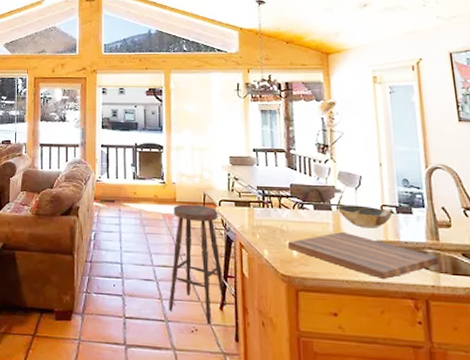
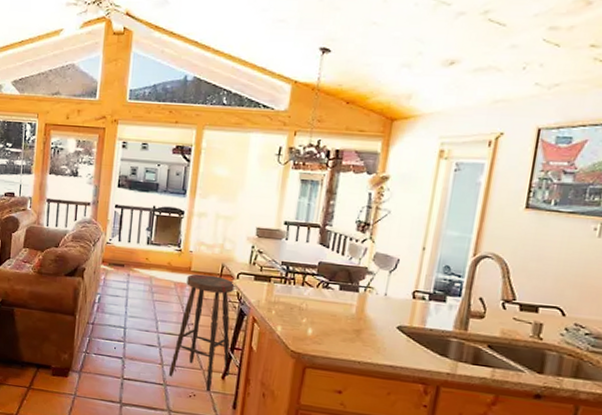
cutting board: present [288,231,440,280] -> none [304,314,462,364]
bowl: present [336,204,392,229] -> none [364,287,423,314]

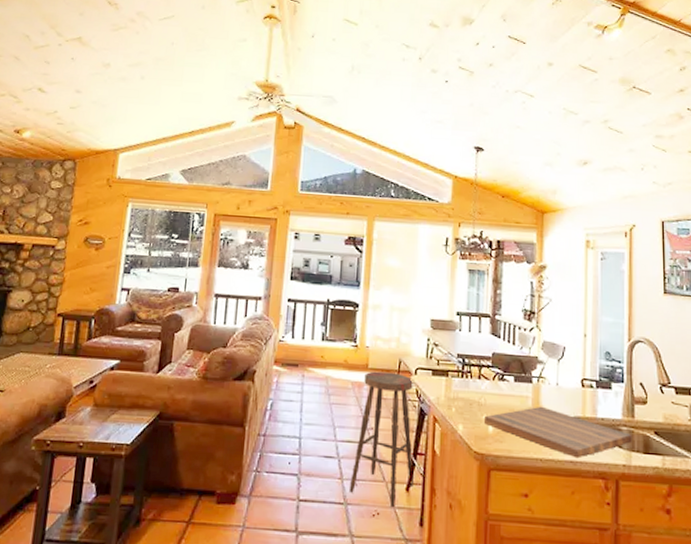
cutting board: none [304,314,462,364] -> present [485,406,632,459]

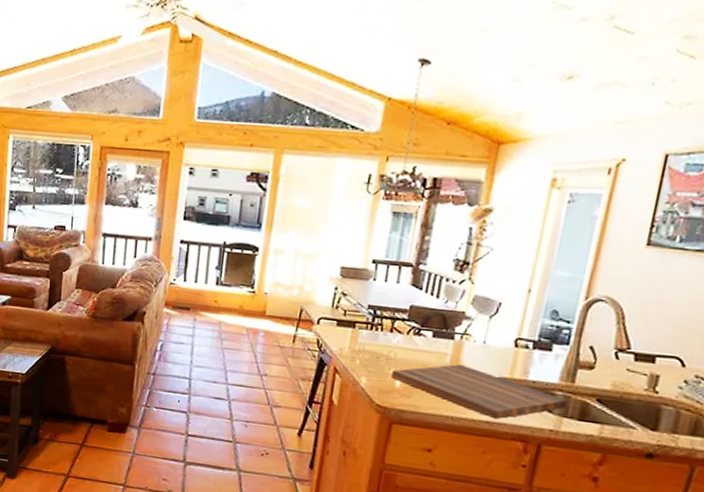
bar stool: present [350,371,414,508] -> none [239,318,315,450]

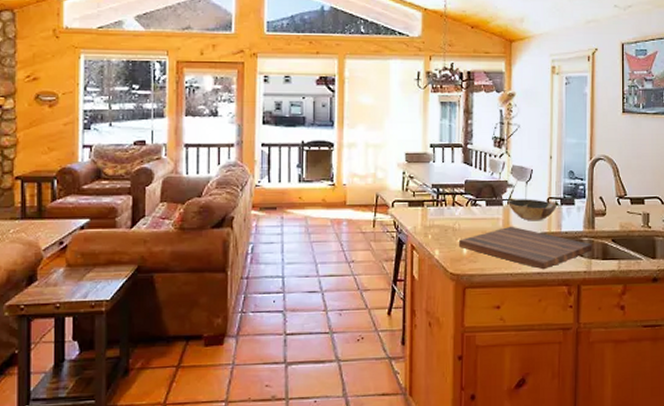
bowl: none [460,333,527,364] -> present [507,199,557,221]

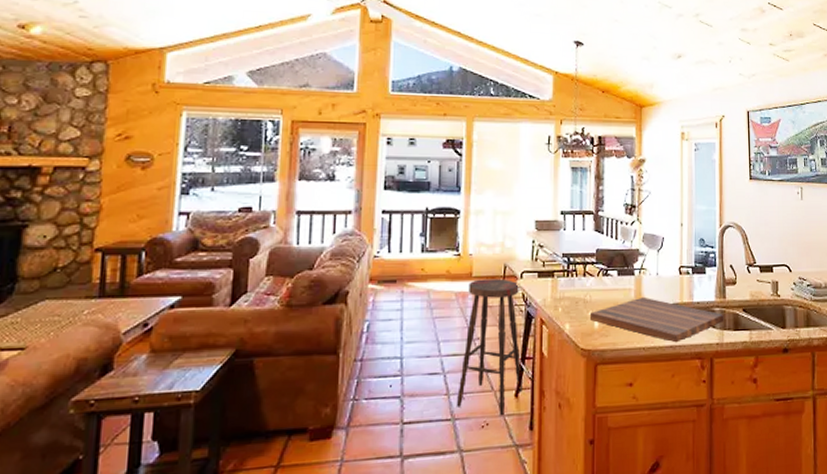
bar stool: none [334,207,394,332] -> present [457,278,522,416]
bowl: present [507,199,557,221] -> none [639,268,688,292]

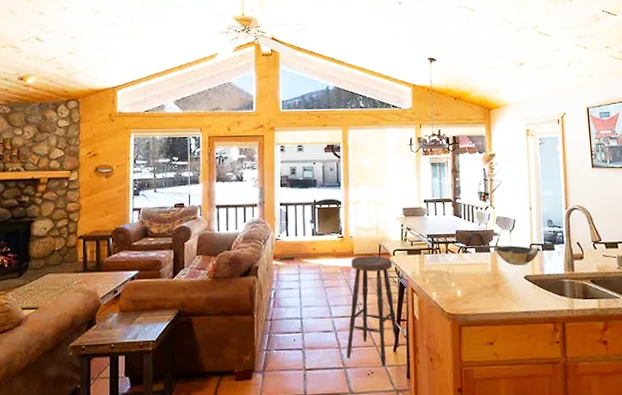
cutting board: present [590,296,724,343] -> none [454,270,574,309]
bowl: none [639,268,688,292] -> present [494,245,539,266]

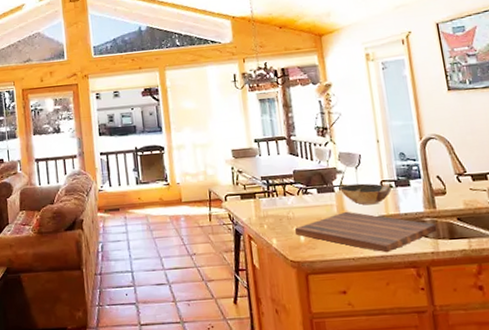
bar stool: present [347,255,399,366] -> none [180,202,240,320]
cutting board: none [454,270,574,309] -> present [295,211,437,253]

